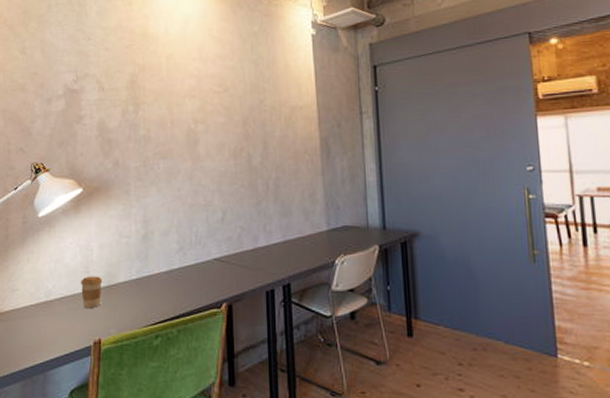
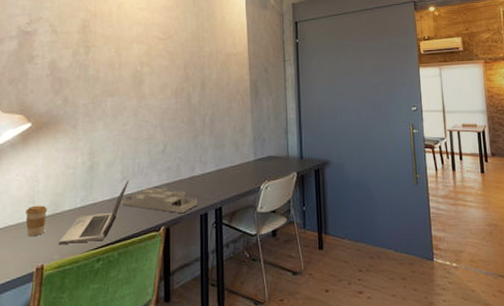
laptop: none [115,250,187,319] -> present [58,180,129,245]
desk organizer: none [180,260,263,290] -> present [123,187,198,214]

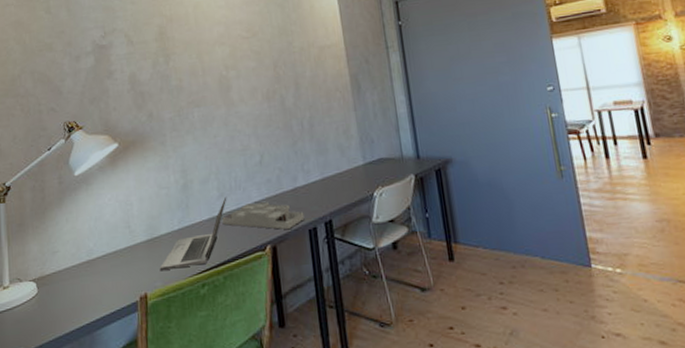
coffee cup: present [25,205,48,237] -> none [122,230,145,264]

